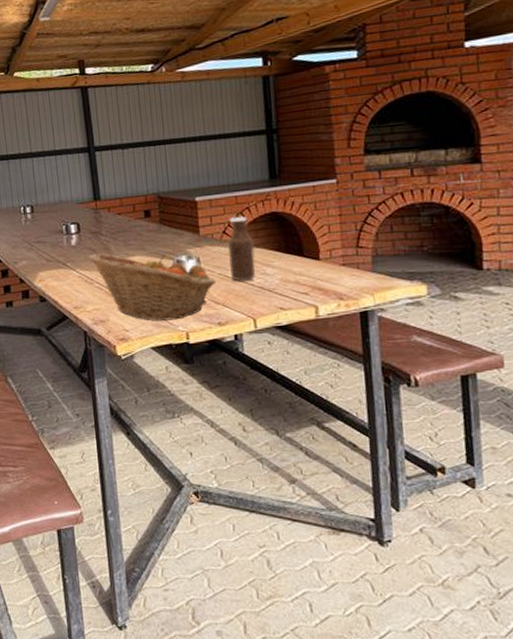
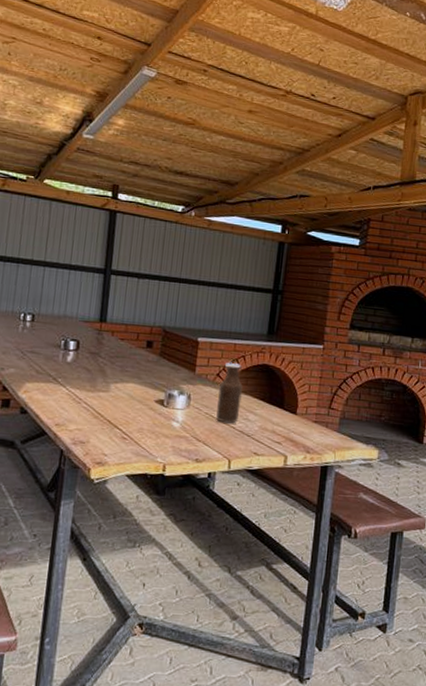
fruit basket: present [89,253,217,321] -> none [82,374,202,451]

